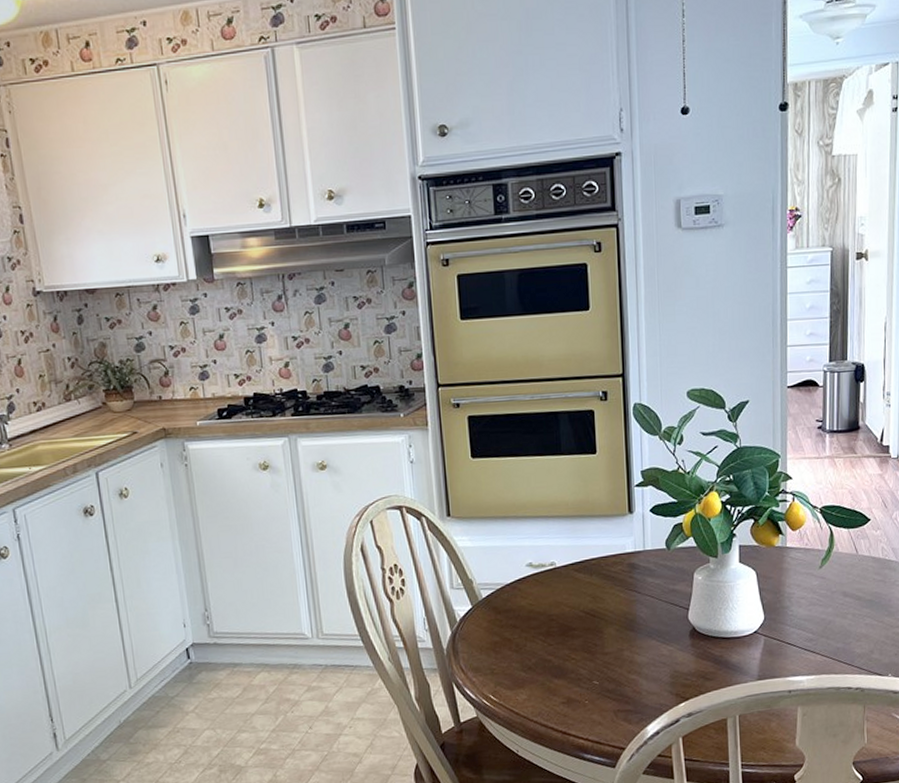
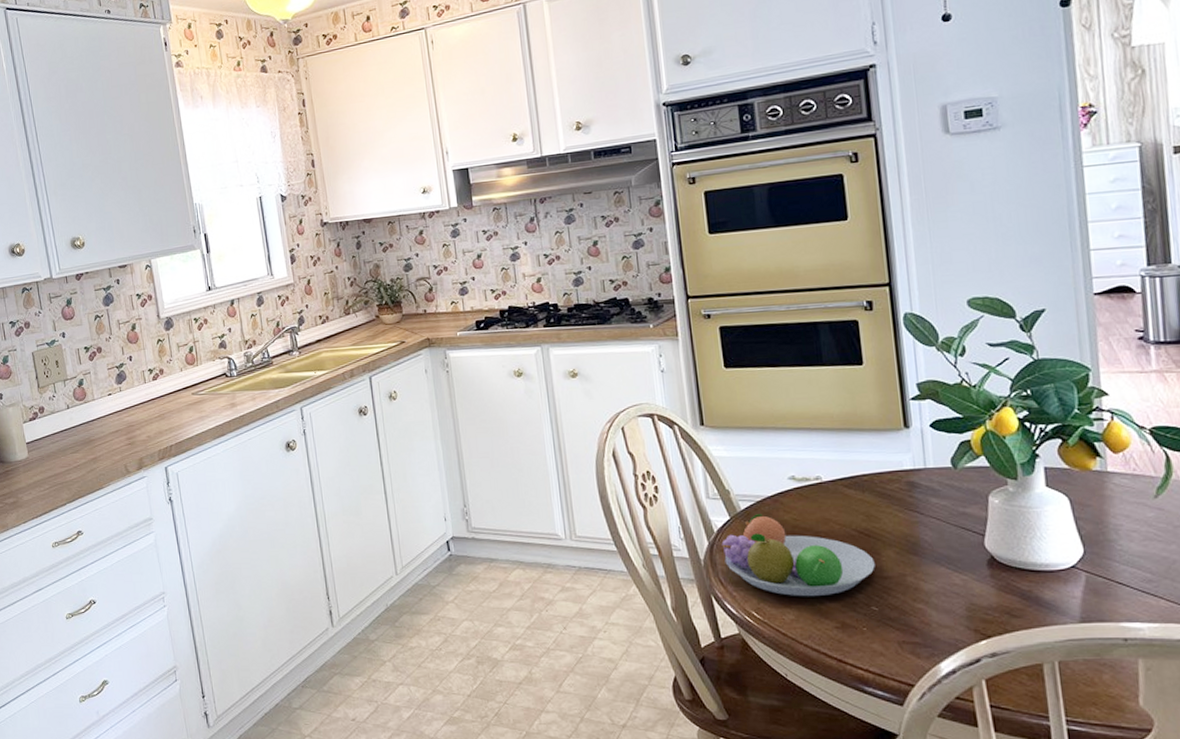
fruit bowl: none [463,601,598,677] -> present [721,514,875,597]

